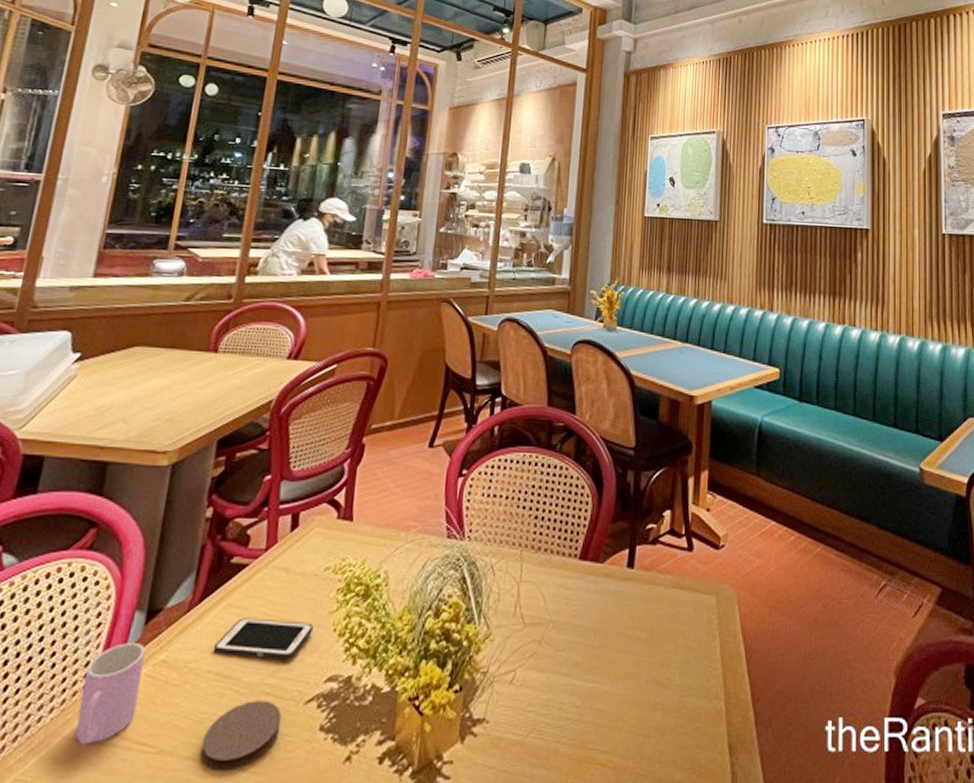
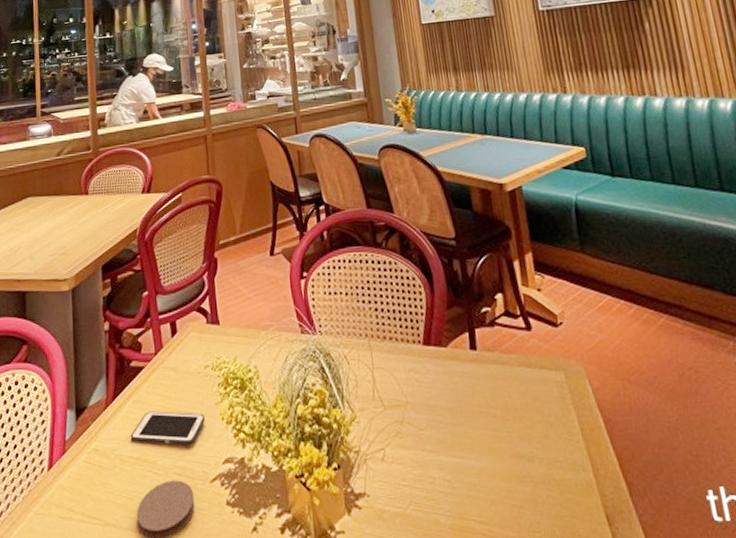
cup: present [74,643,145,745] -> none [40,436,82,518]

